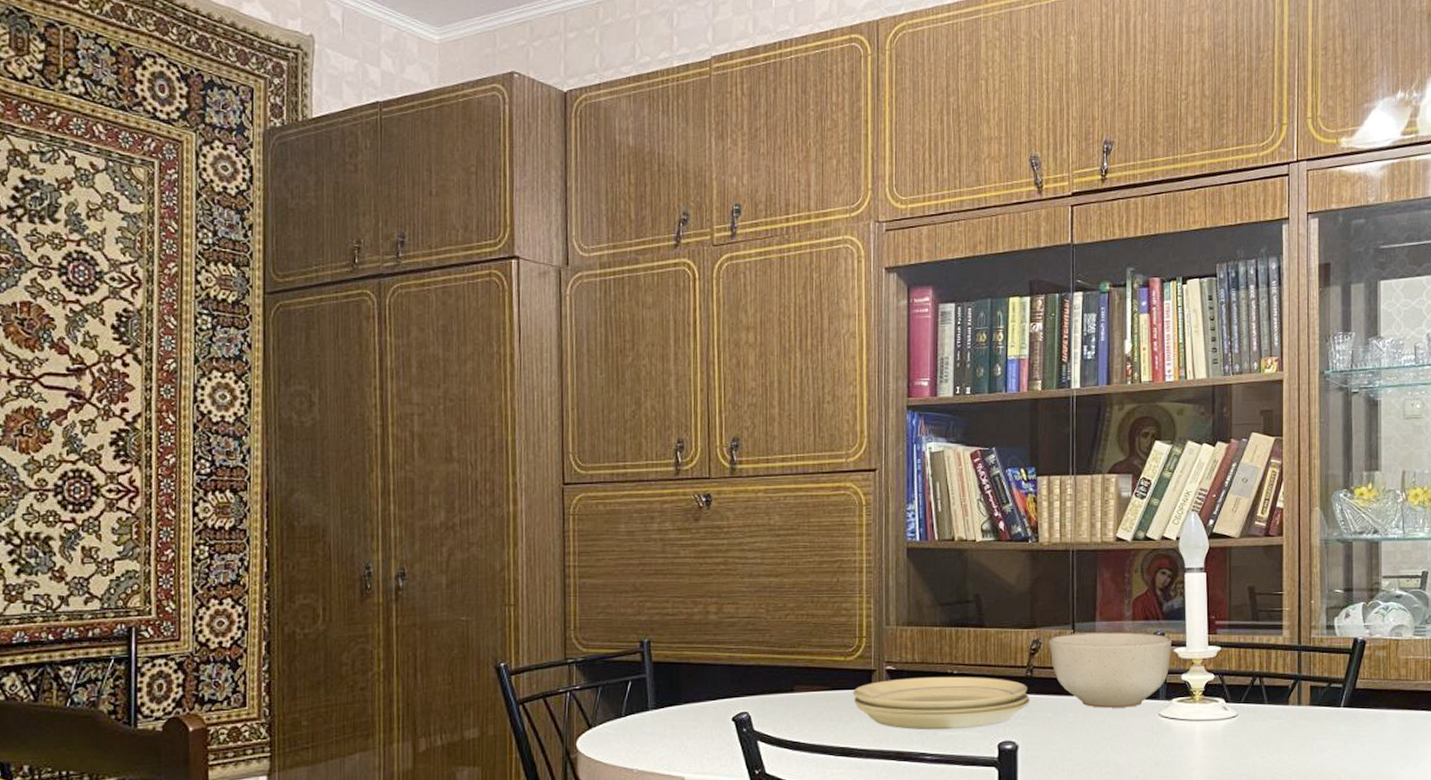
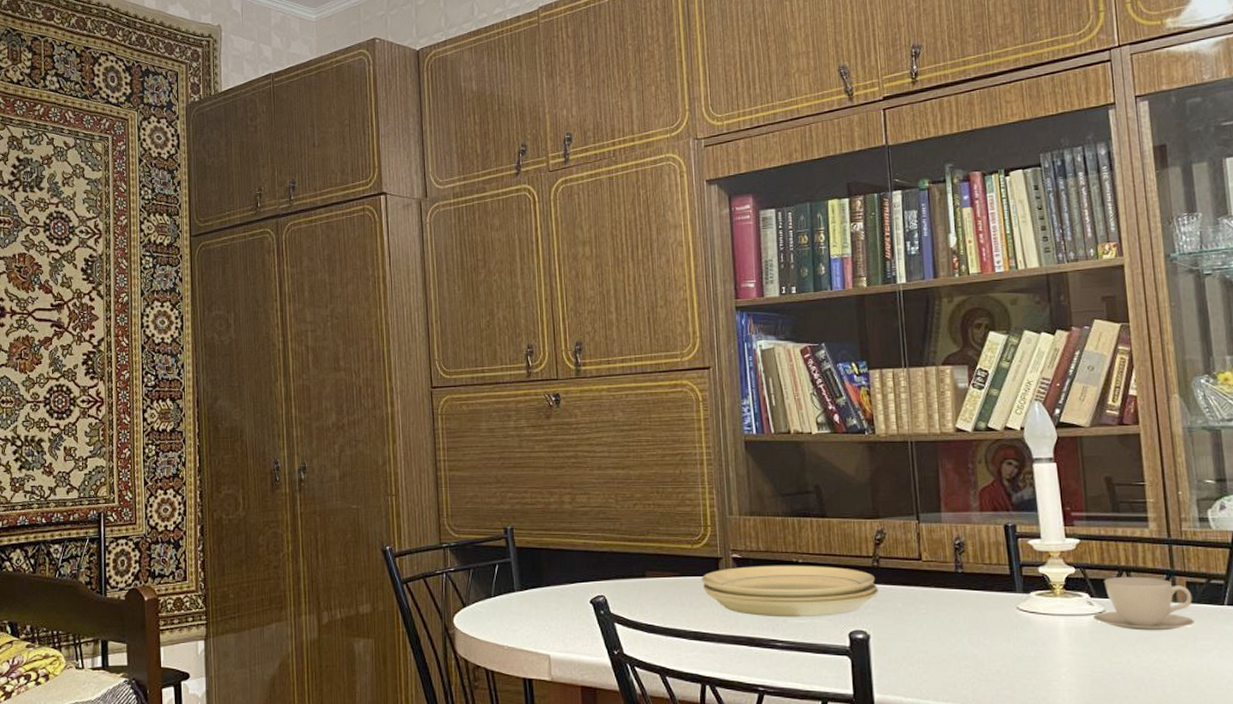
bowl: present [1048,632,1172,708] -> none [892,523,1025,600]
teacup: none [1227,682,1314,733] -> present [1093,576,1194,631]

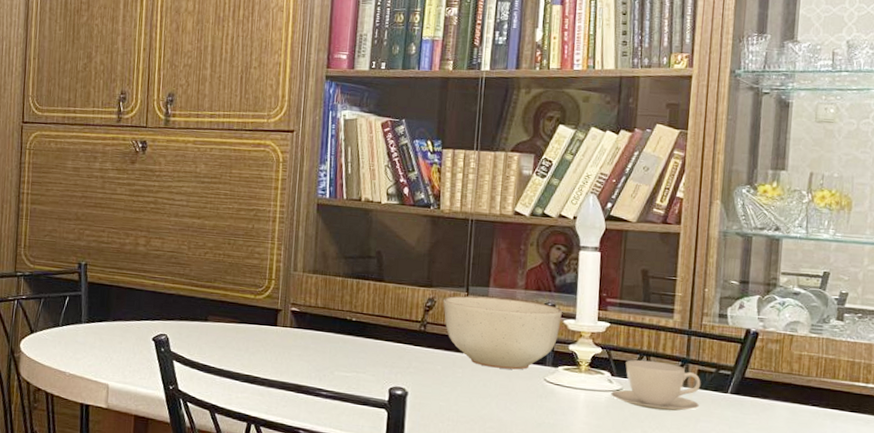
plate: present [702,565,878,618] -> none [260,320,421,372]
bowl: none [892,523,1025,600] -> present [442,296,562,370]

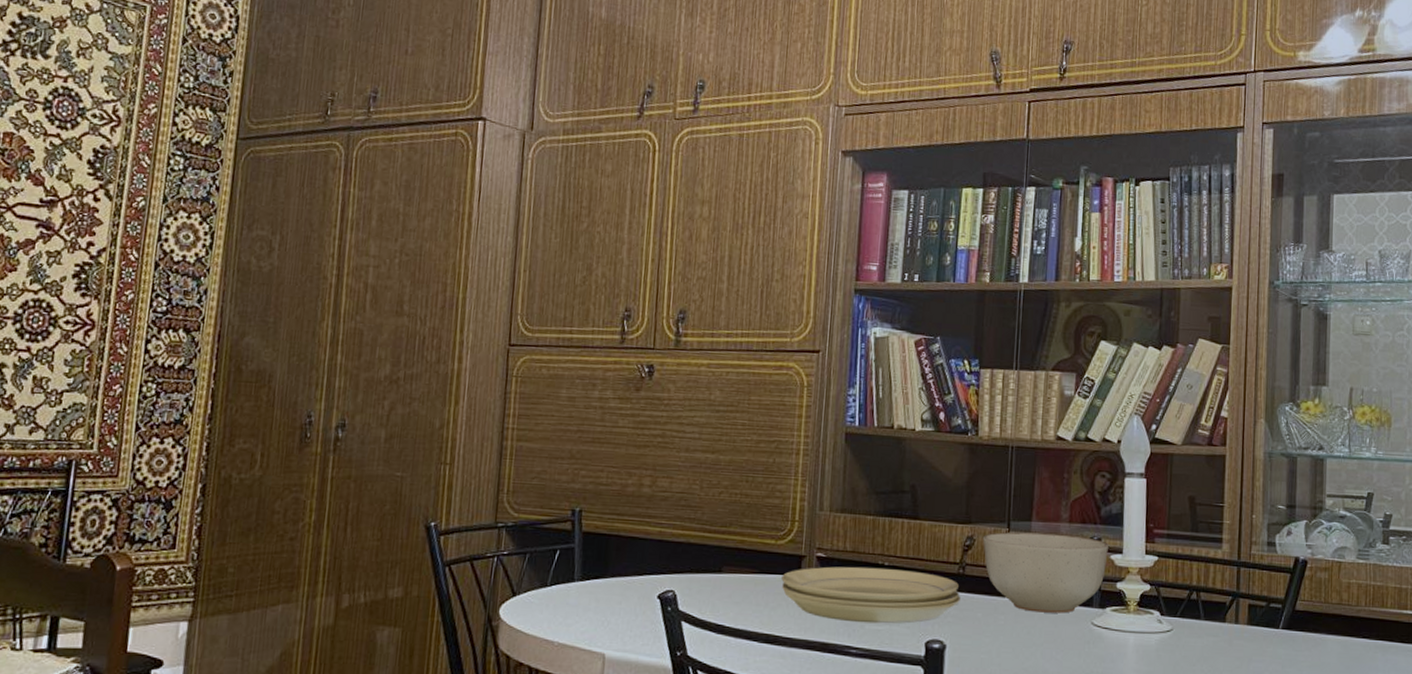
plate: none [260,320,421,372] -> present [781,566,960,624]
teacup: present [611,359,701,411] -> none [1161,596,1252,652]

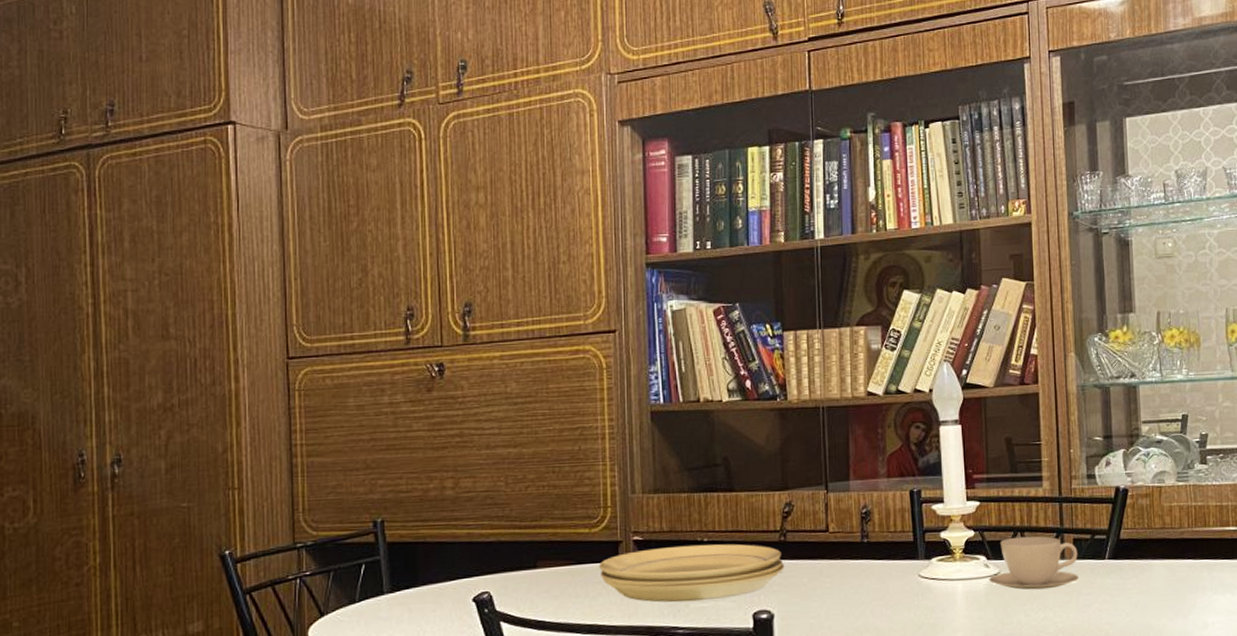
bowl: present [982,532,1108,614] -> none [801,490,929,571]
teacup: none [1161,596,1252,652] -> present [989,536,1079,590]

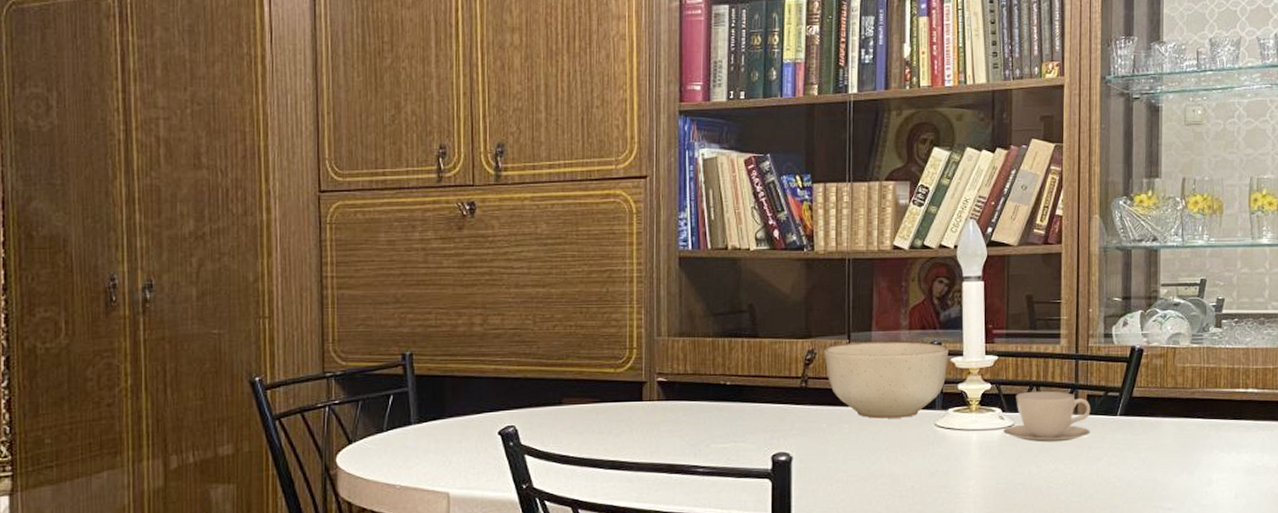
plate: present [599,544,784,603] -> none [623,387,804,443]
bowl: none [801,490,929,571] -> present [823,341,949,419]

